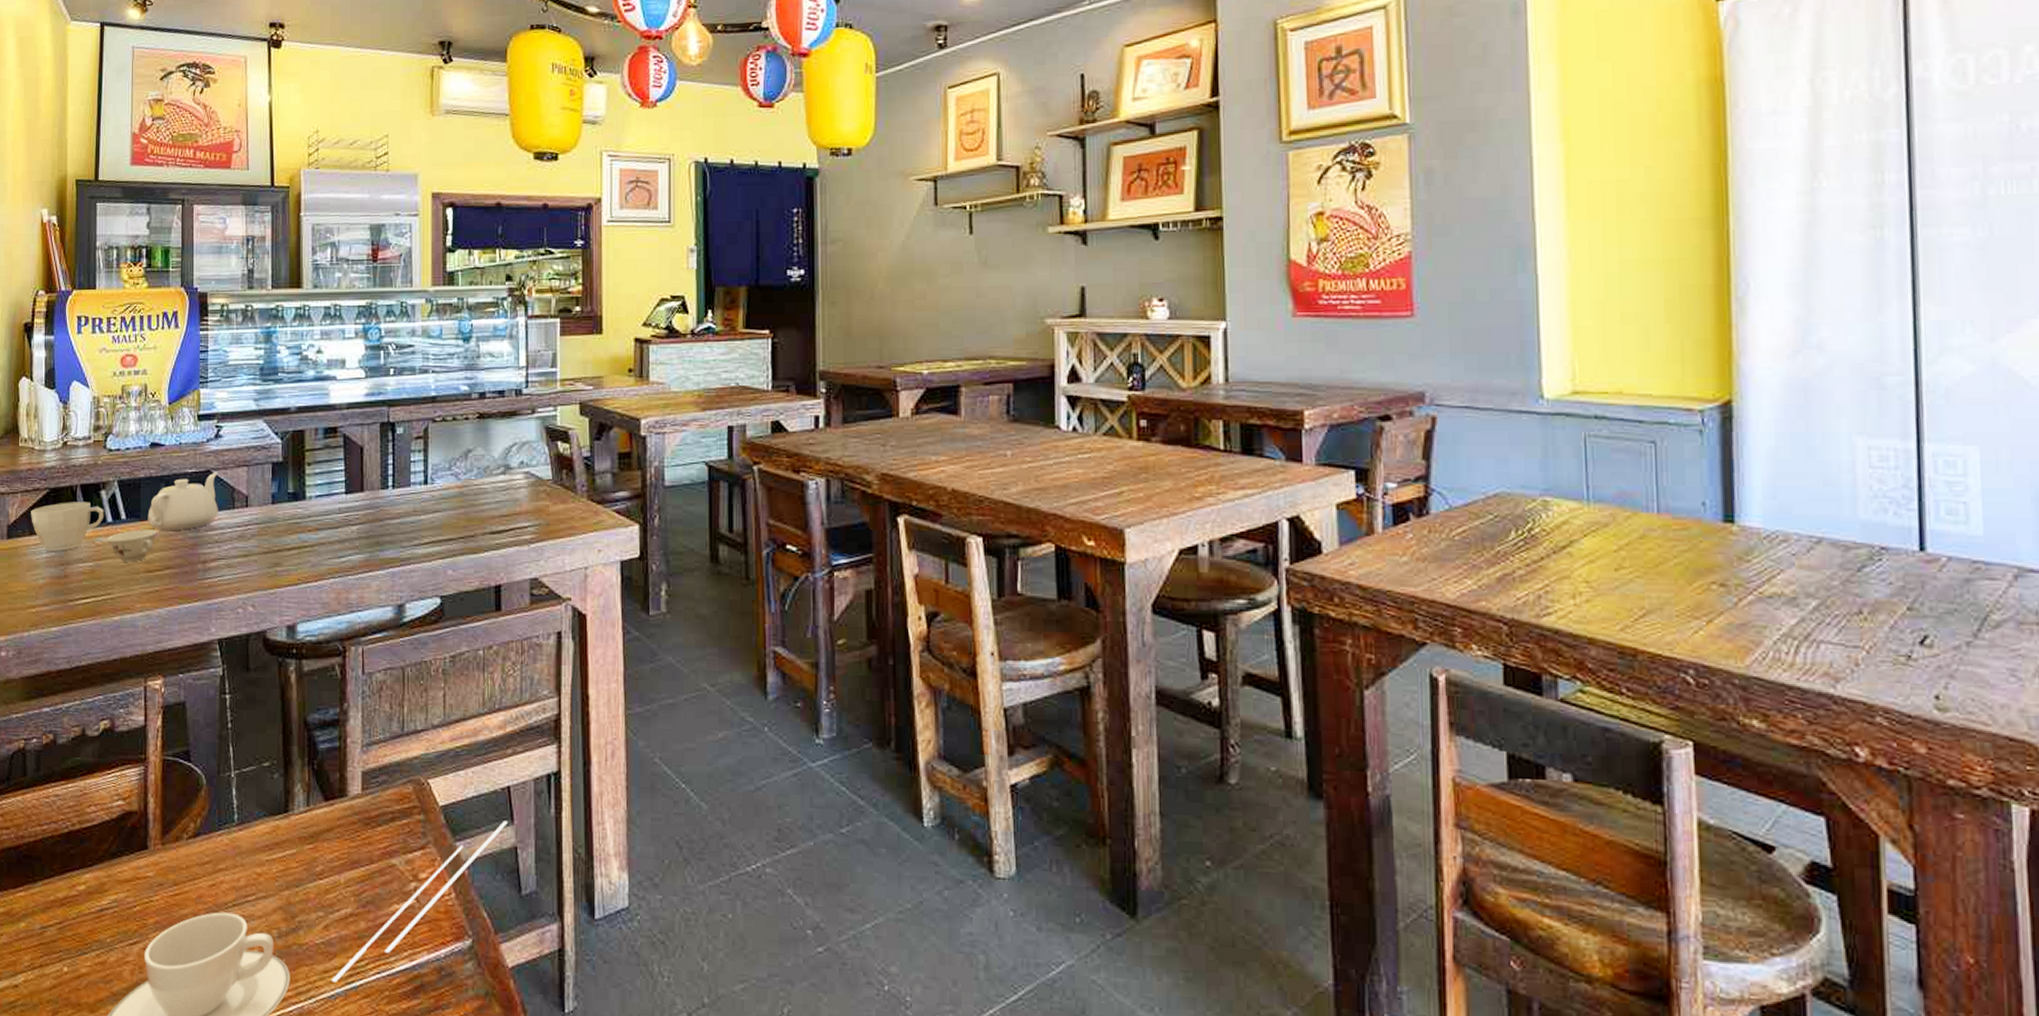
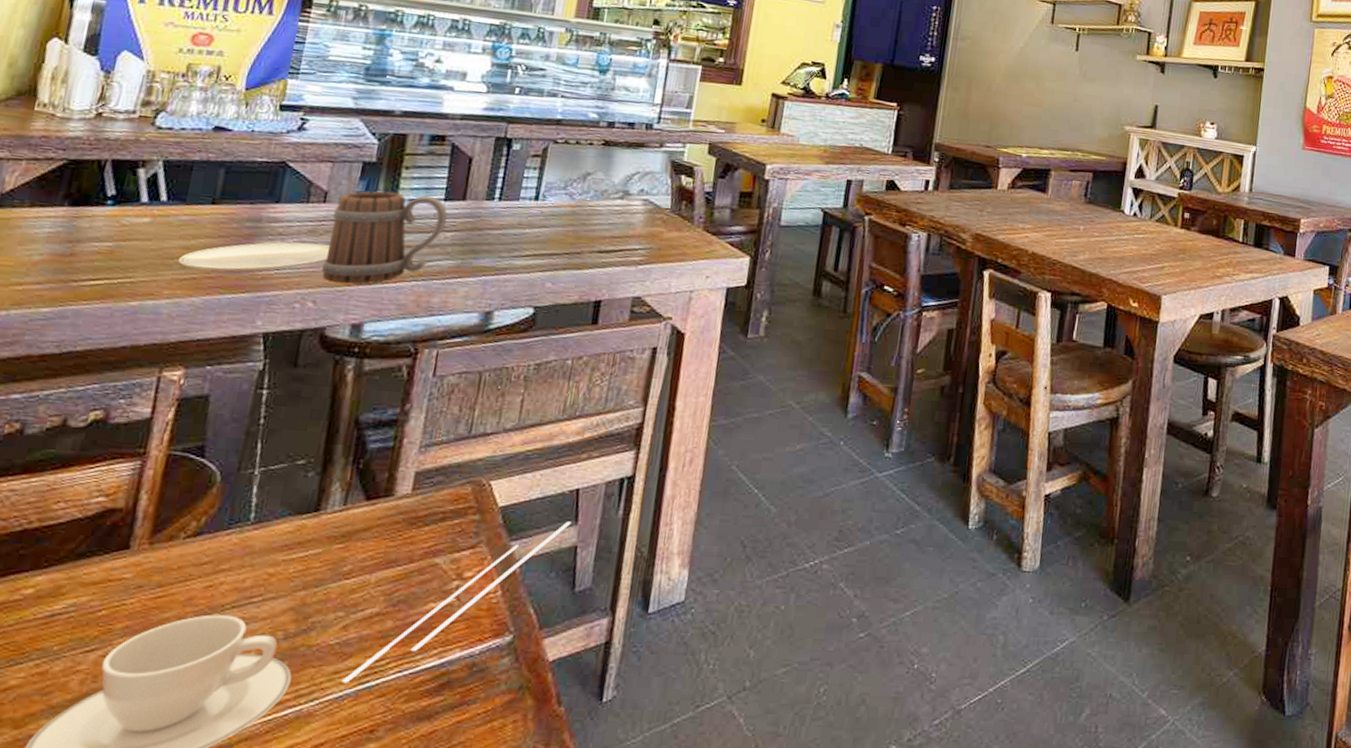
cup: present [31,502,105,551] -> none [35,176,140,228]
teacup: present [107,530,157,562] -> none [136,213,206,246]
plate: none [142,548,257,582] -> present [177,242,330,272]
teapot: present [147,472,219,531] -> none [195,164,296,219]
beer mug: none [255,490,350,586] -> present [322,191,448,284]

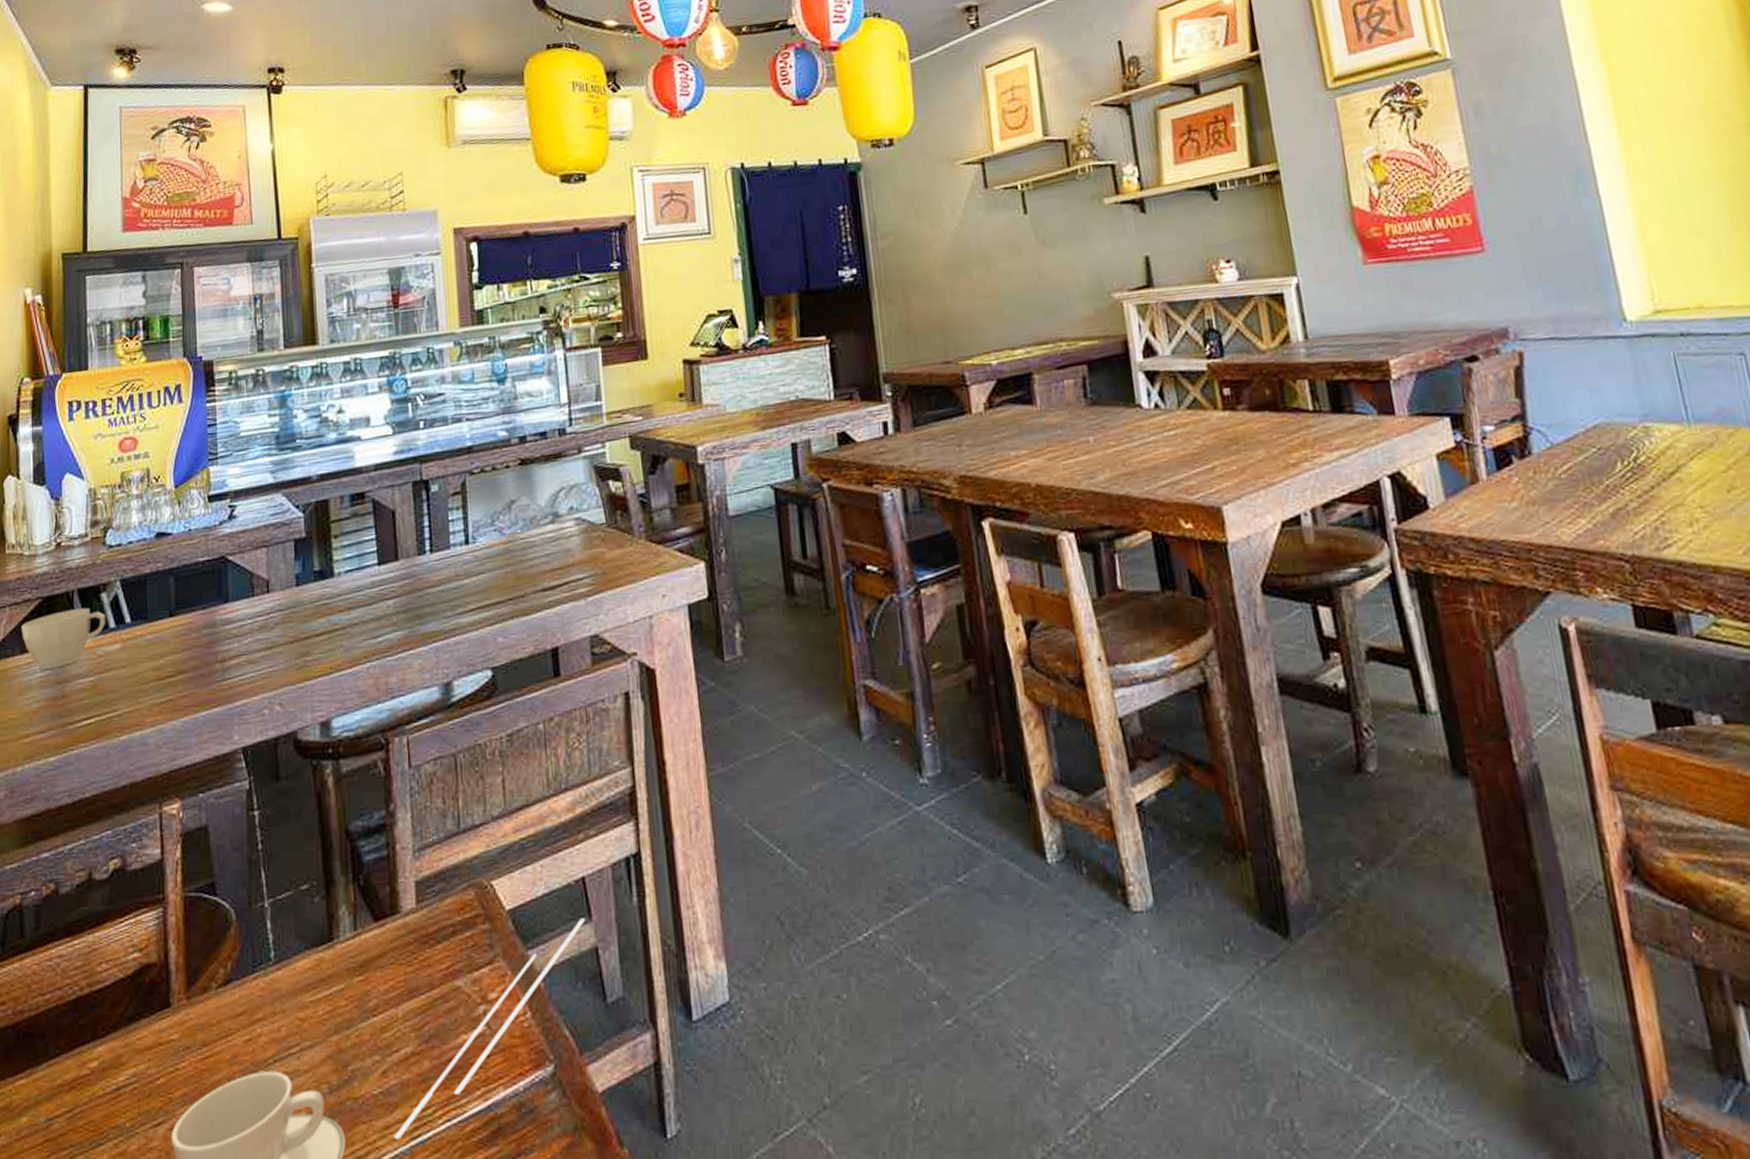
cup: none [35,176,140,228] -> present [21,608,106,670]
plate: present [177,242,330,272] -> none [152,638,283,690]
beer mug: present [322,191,448,284] -> none [279,563,385,679]

